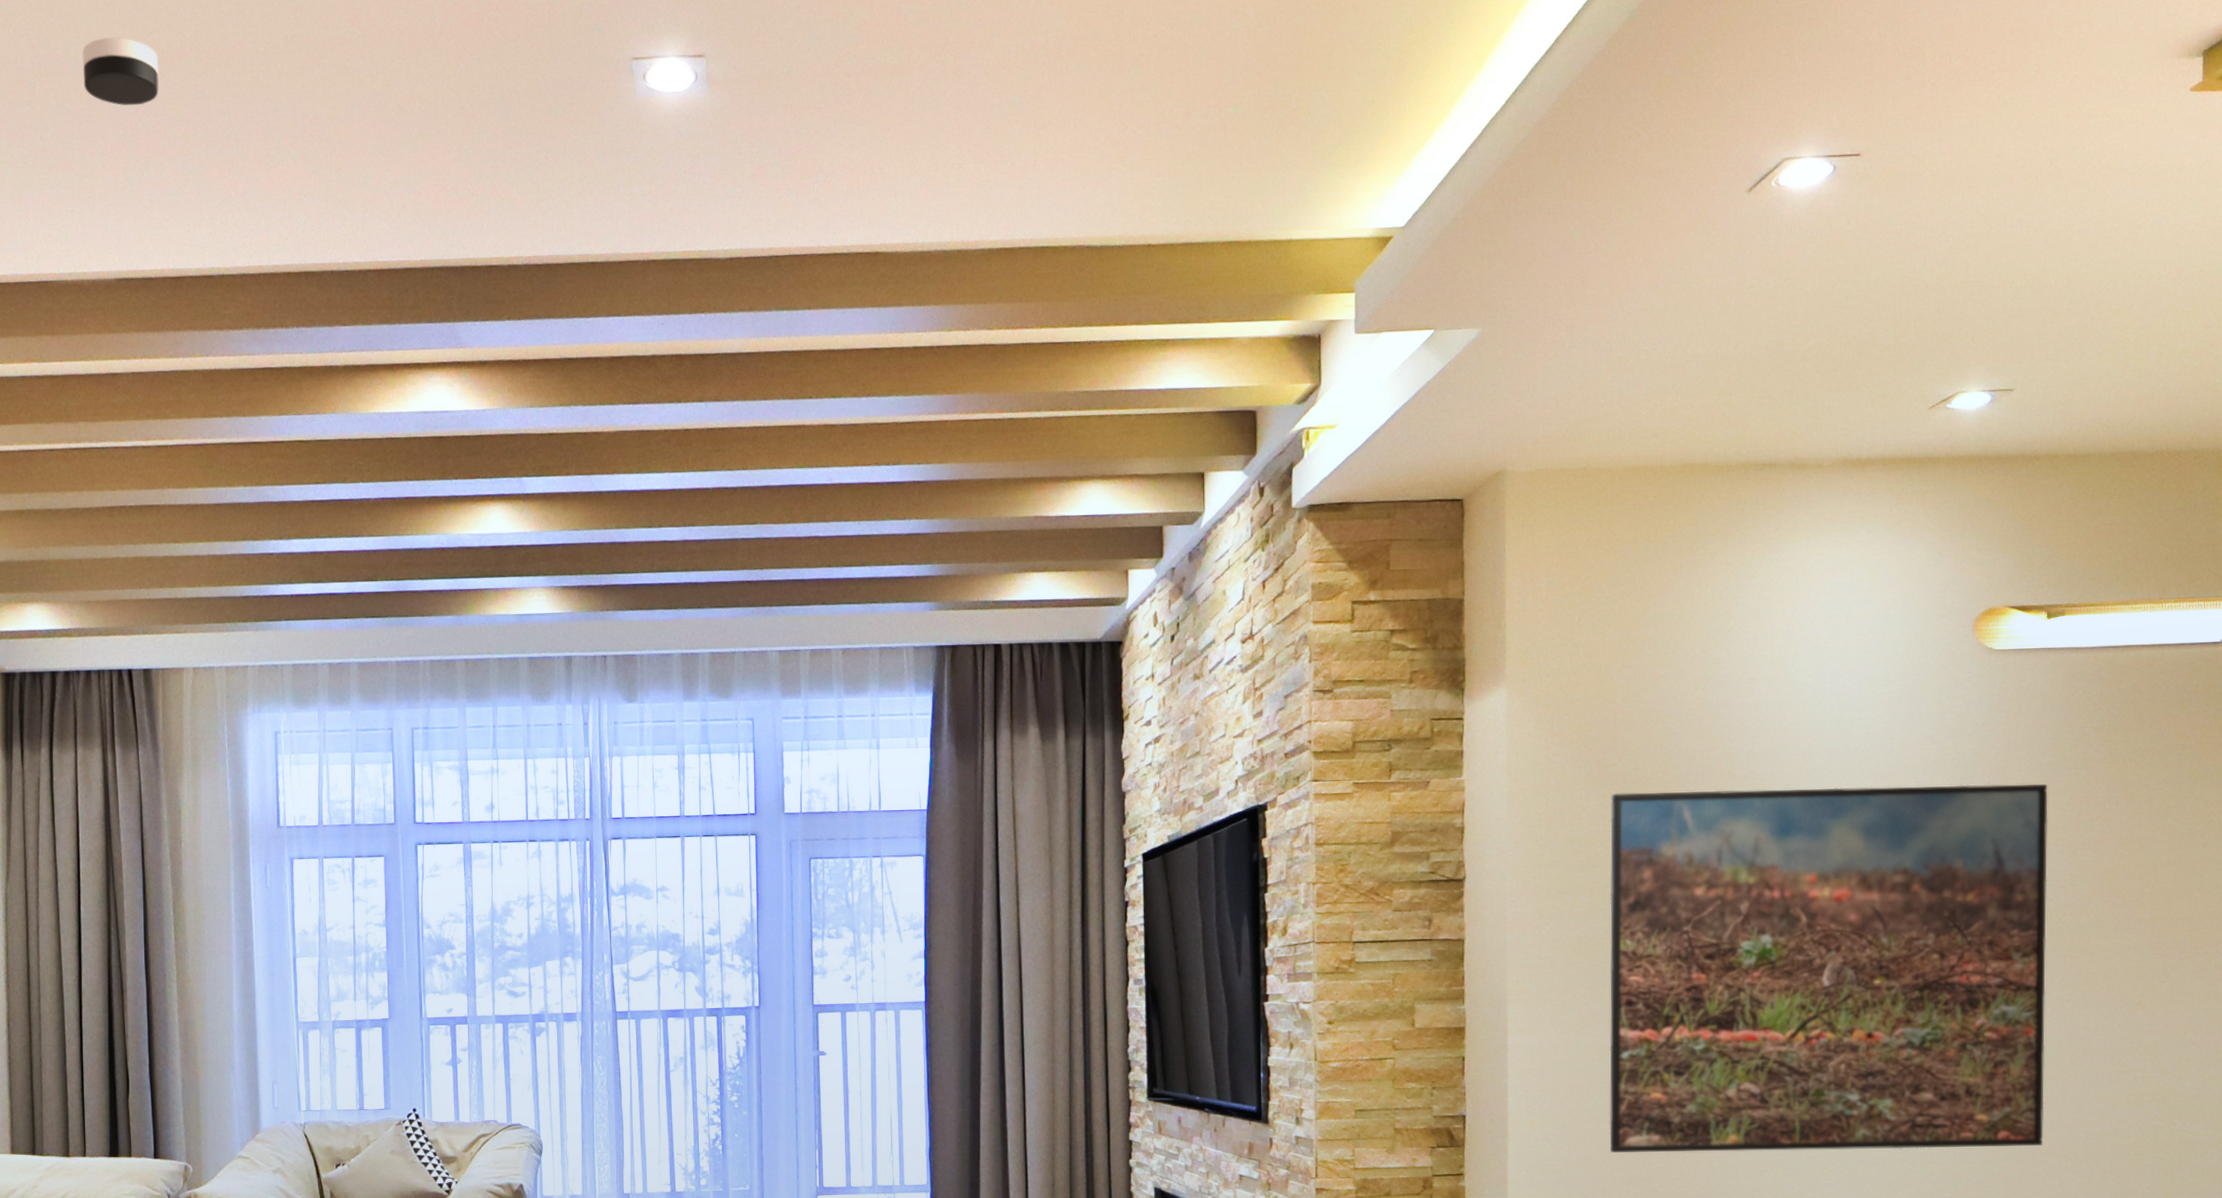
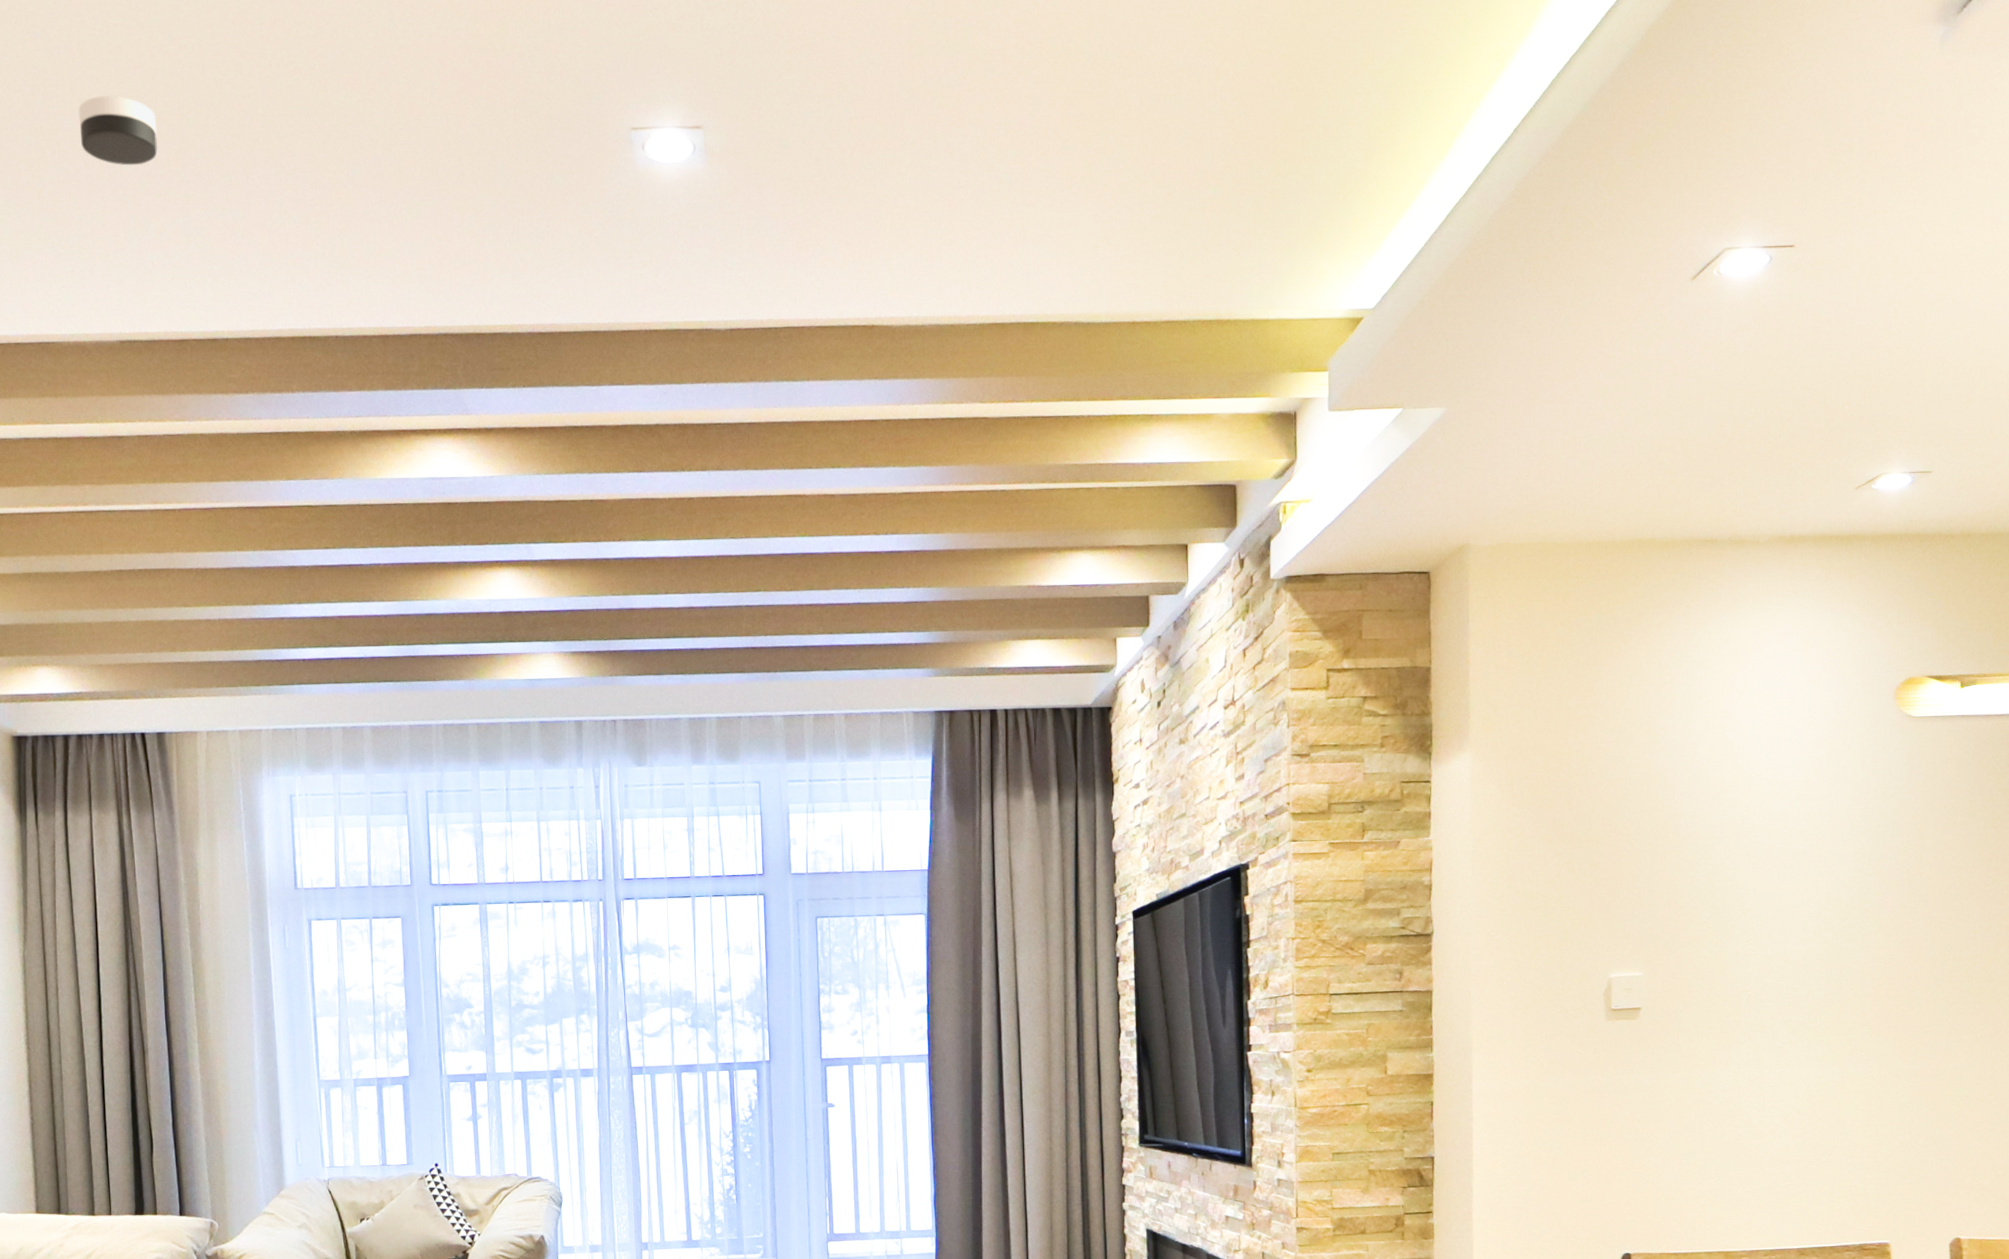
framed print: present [1609,784,2048,1153] -> none [1565,842,1960,1190]

